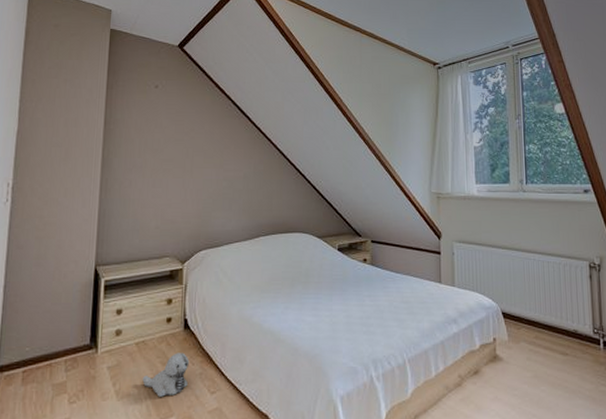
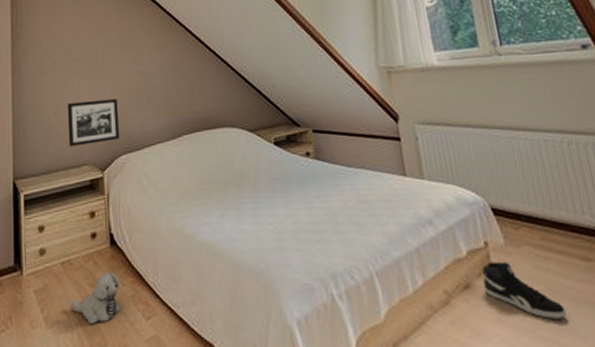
picture frame: none [152,199,202,240] -> present [67,98,120,147]
sneaker: none [489,354,544,398] -> present [482,261,567,319]

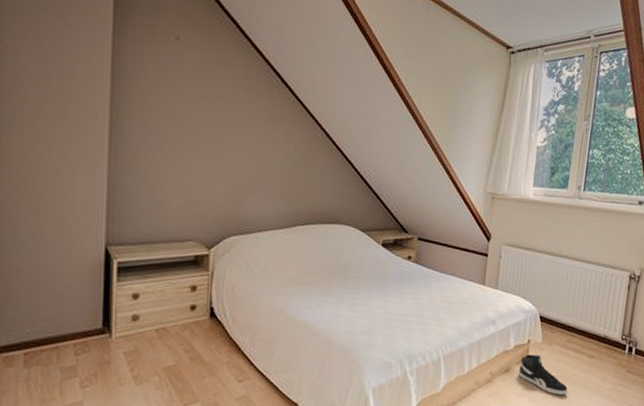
picture frame: present [67,98,120,147] -> none [173,176,233,221]
plush toy: present [71,272,120,324] -> none [163,341,216,384]

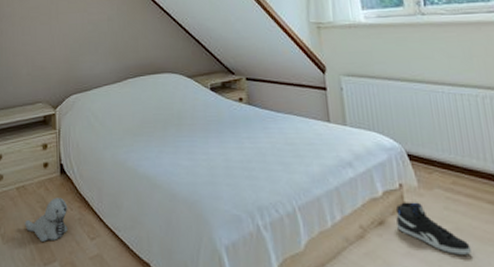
plush toy: none [163,341,216,384] -> present [25,197,68,242]

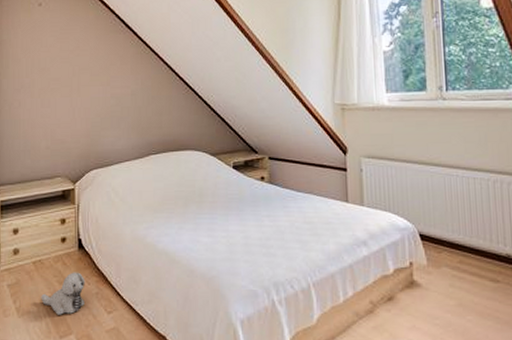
sneaker: present [395,202,471,255] -> none [404,279,471,329]

